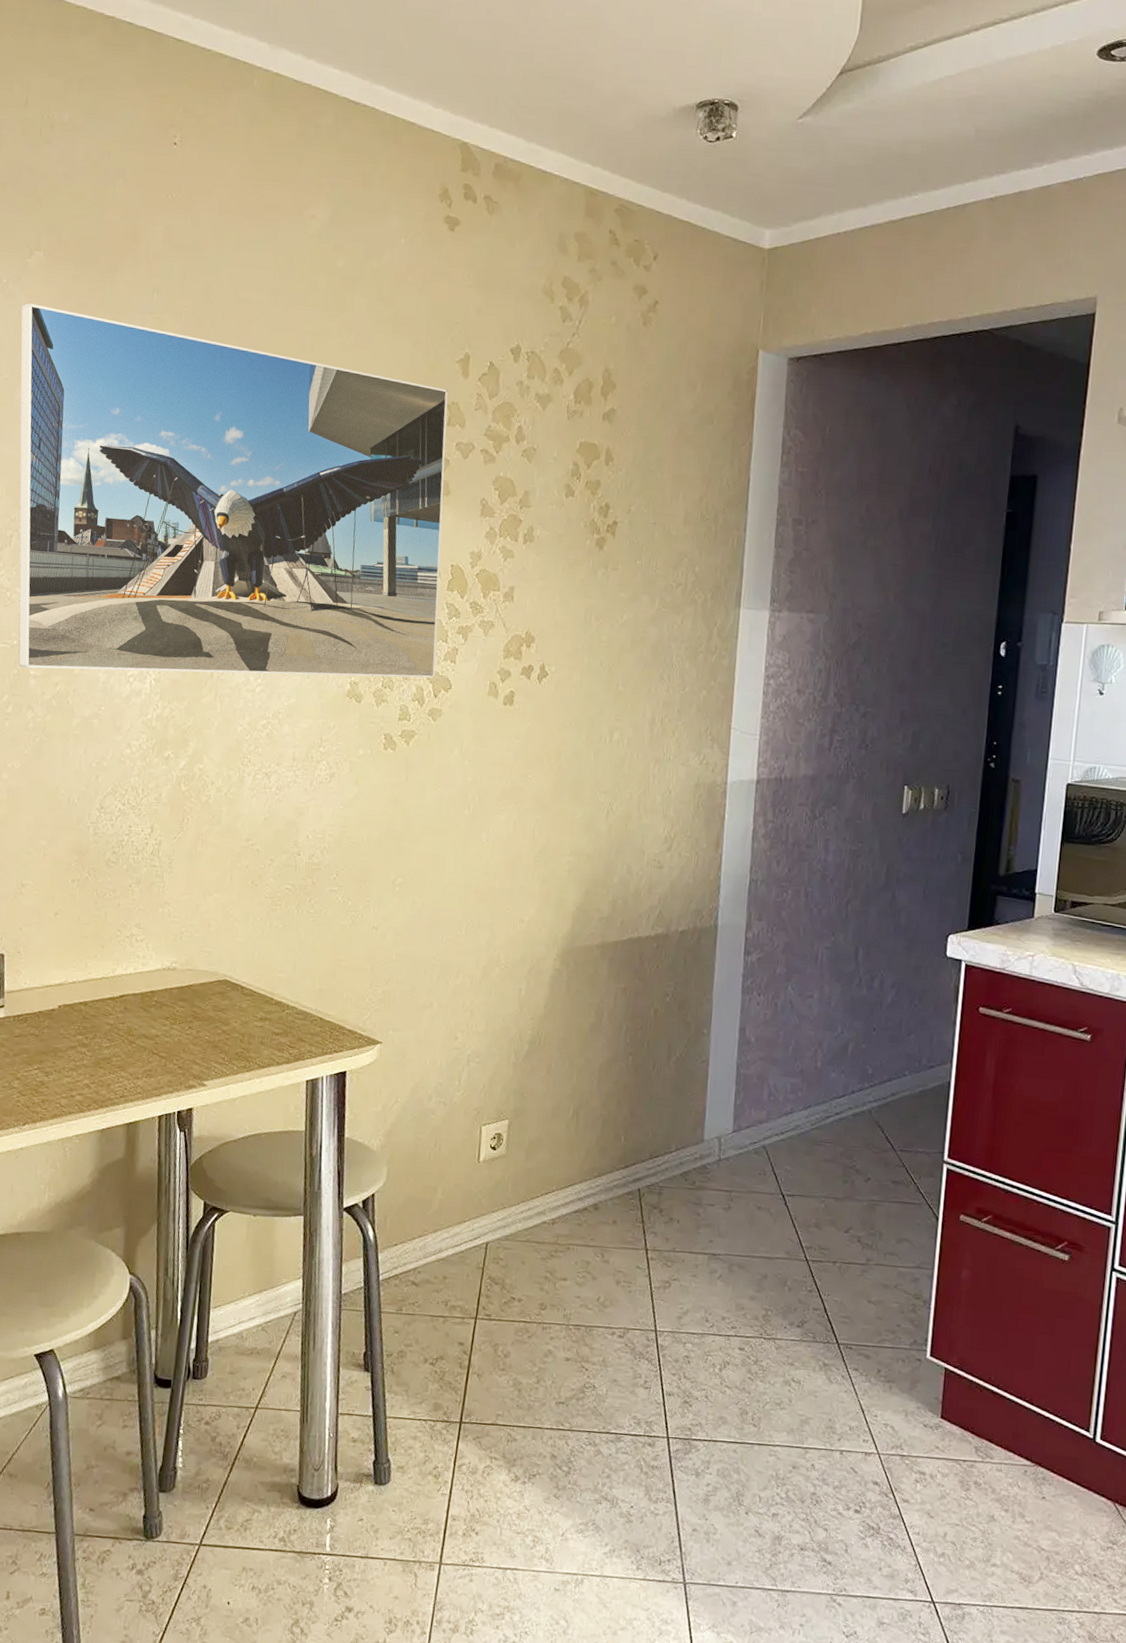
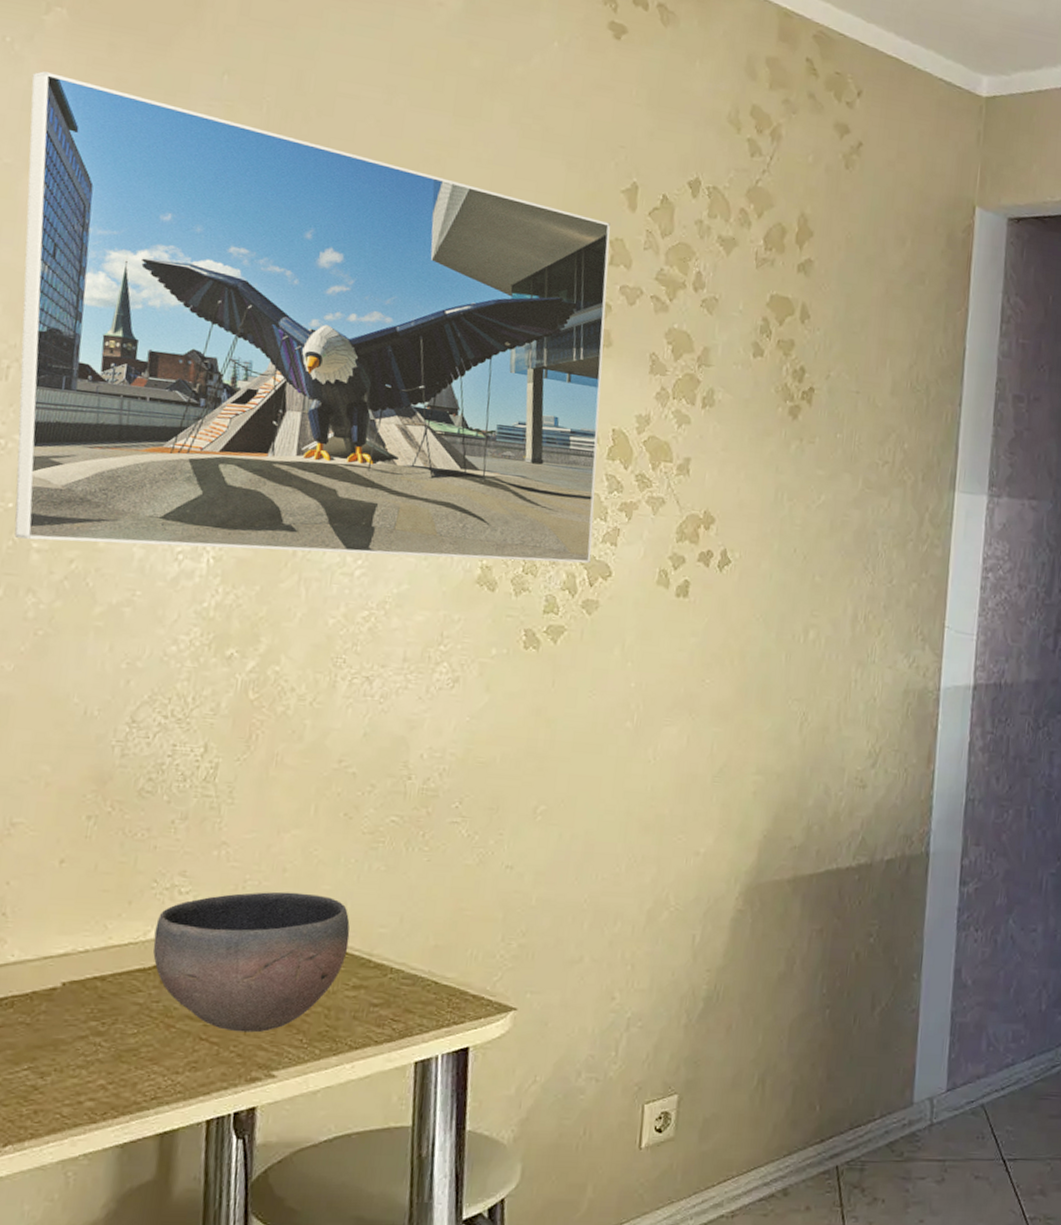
bowl: none [119,942,257,1051] -> present [153,891,350,1033]

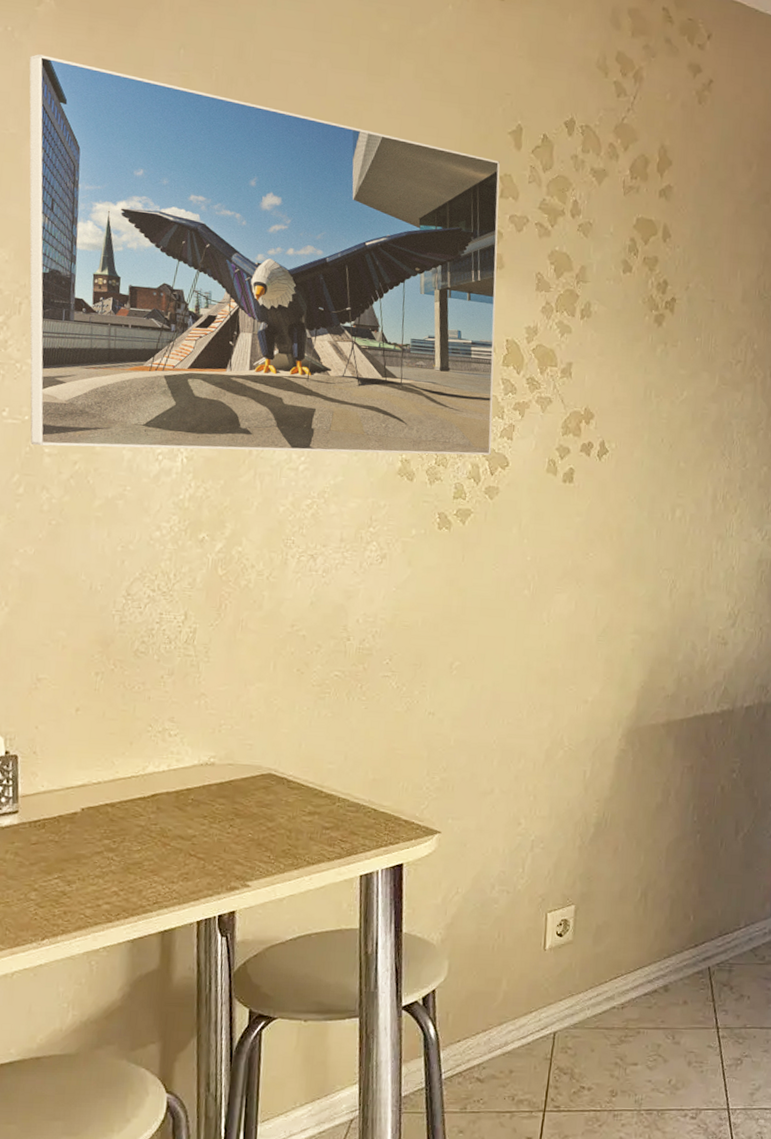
bowl: present [153,891,350,1033] -> none [150,734,305,850]

